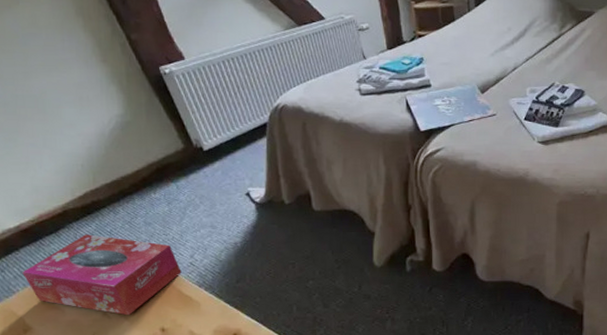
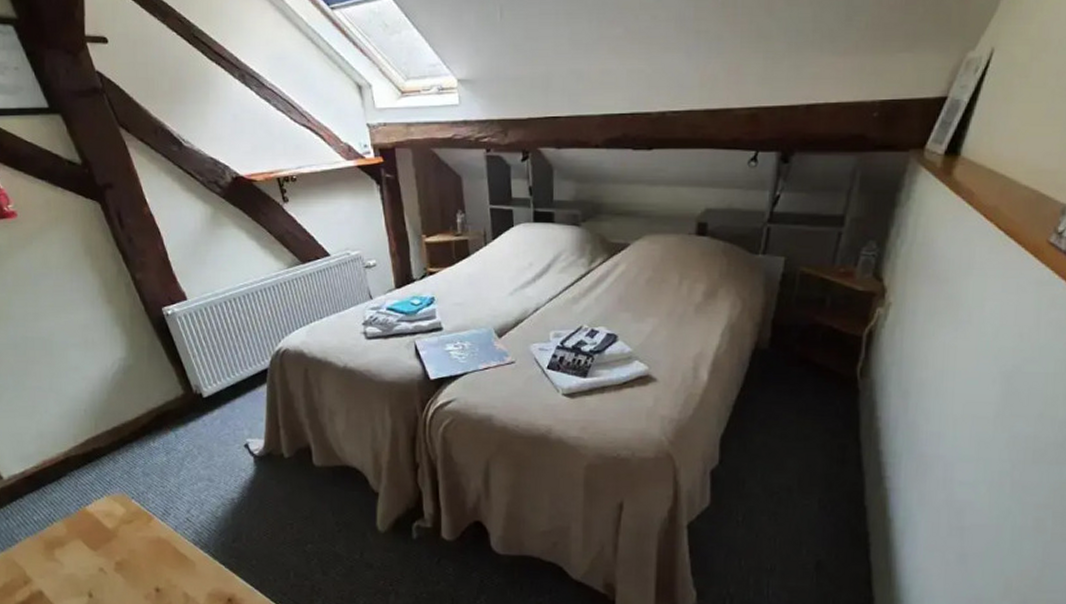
tissue box: present [22,234,182,316] -> none [25,483,178,572]

